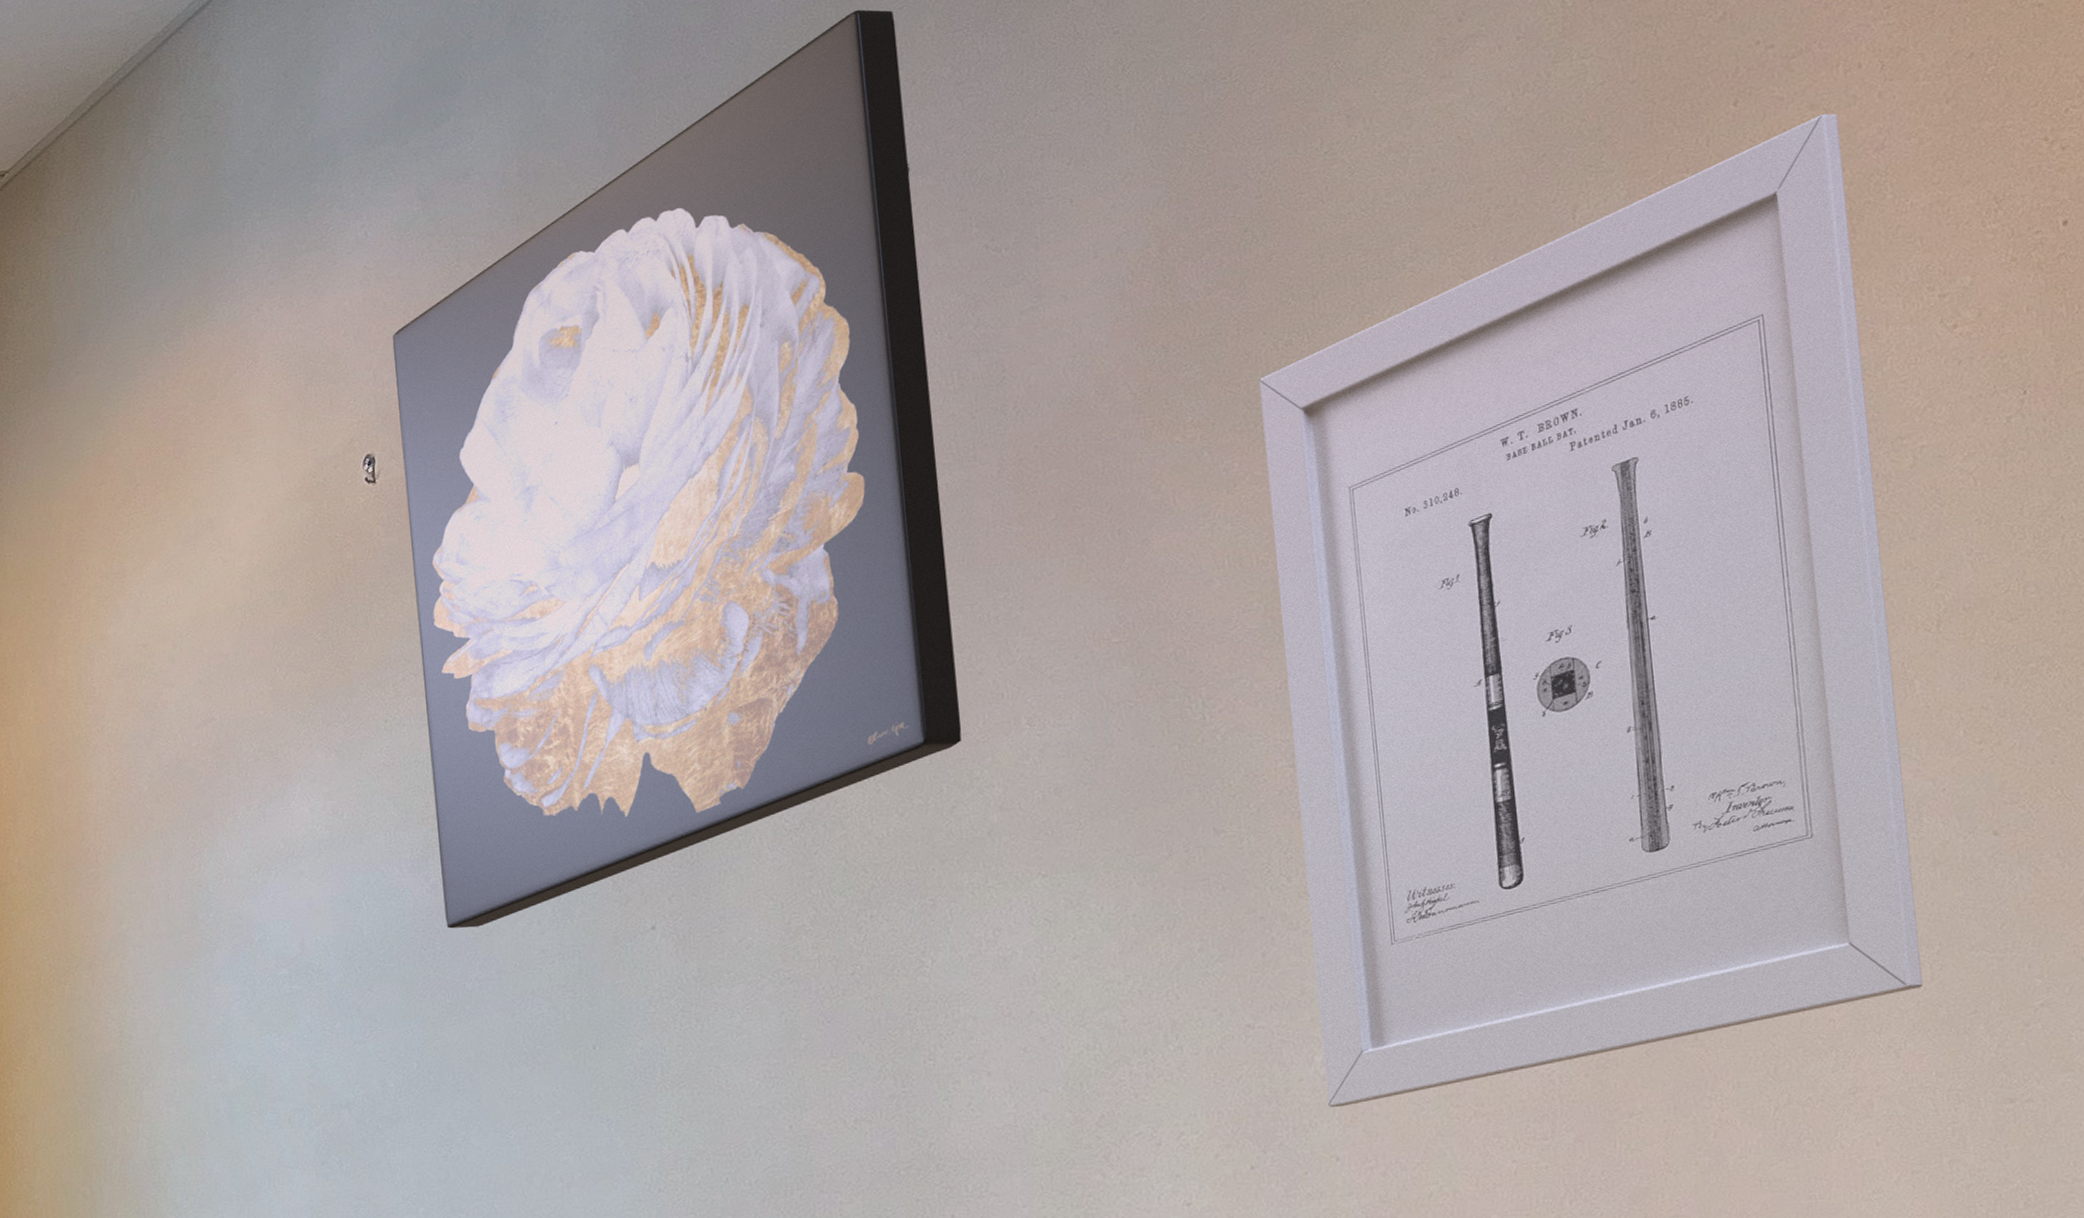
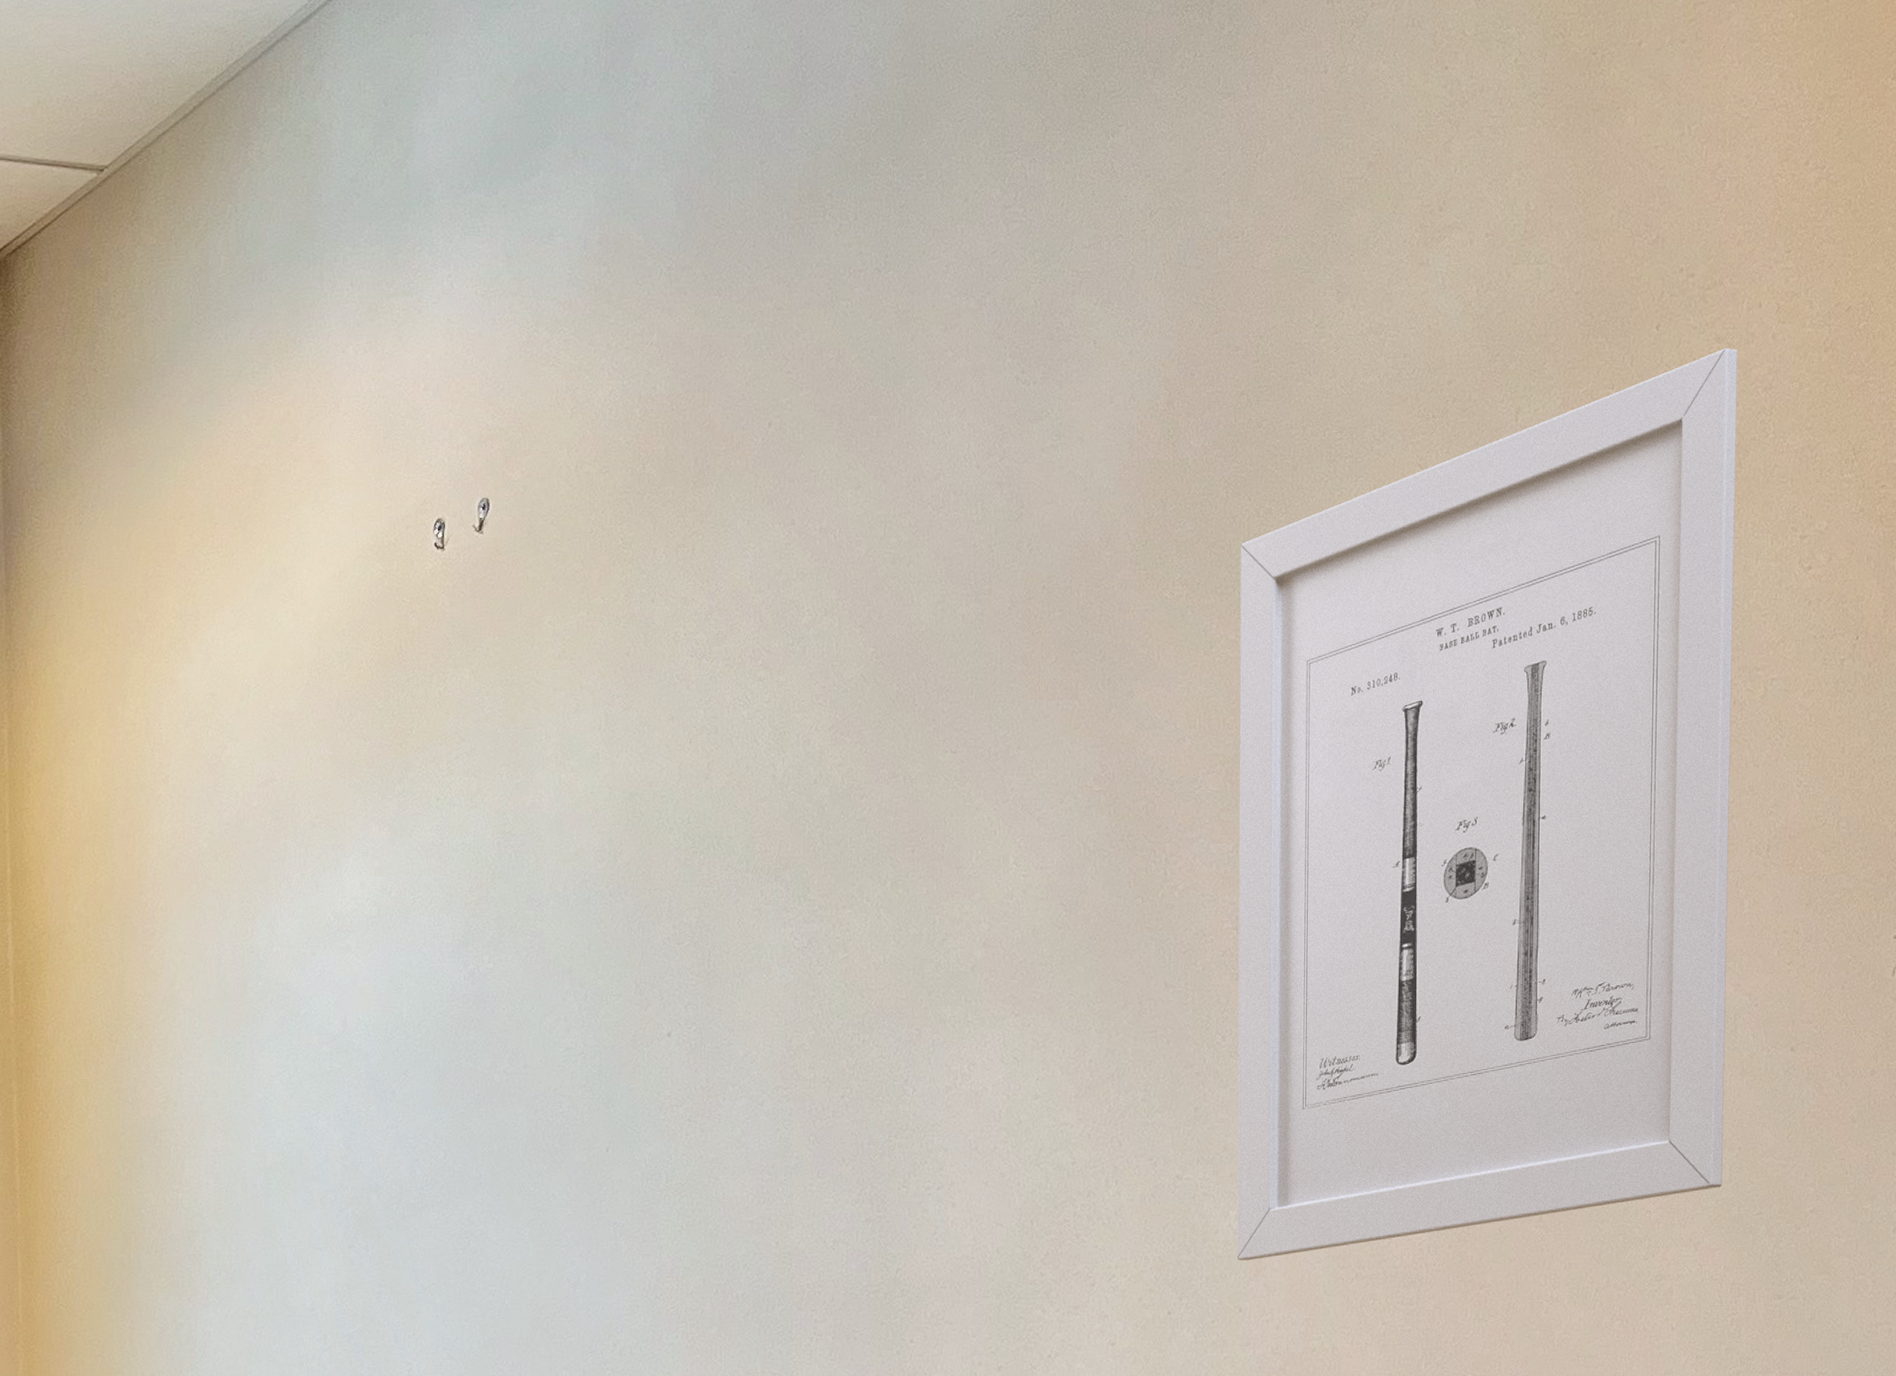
wall art: present [392,9,962,929] -> none [469,117,957,1019]

